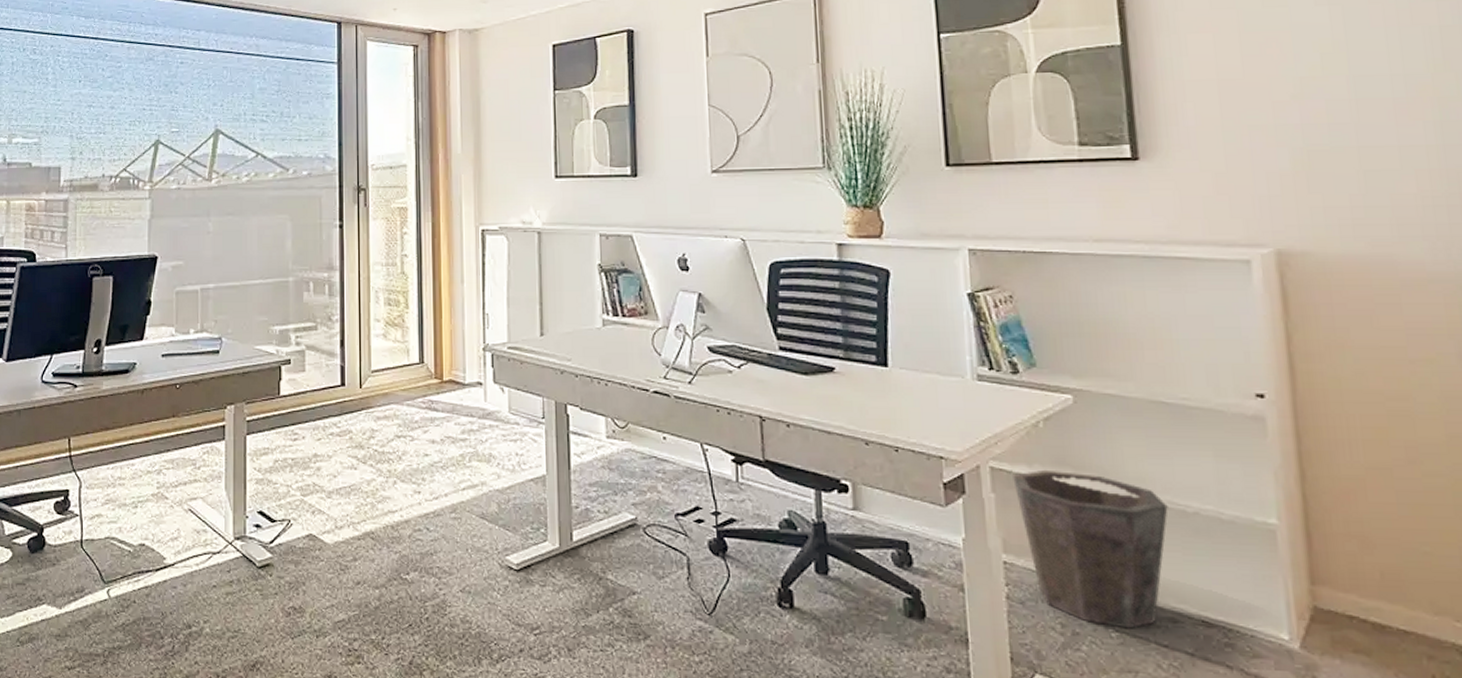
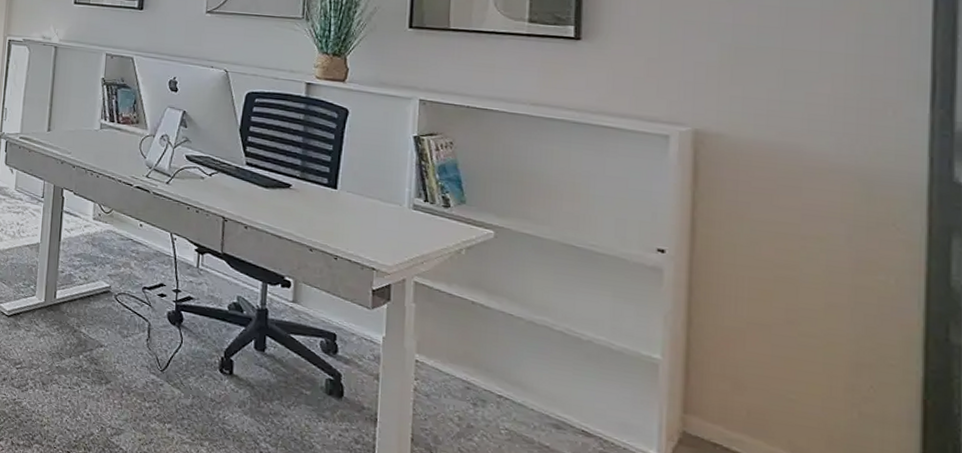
waste bin: present [1013,469,1168,629] -> none [433,289,566,429]

